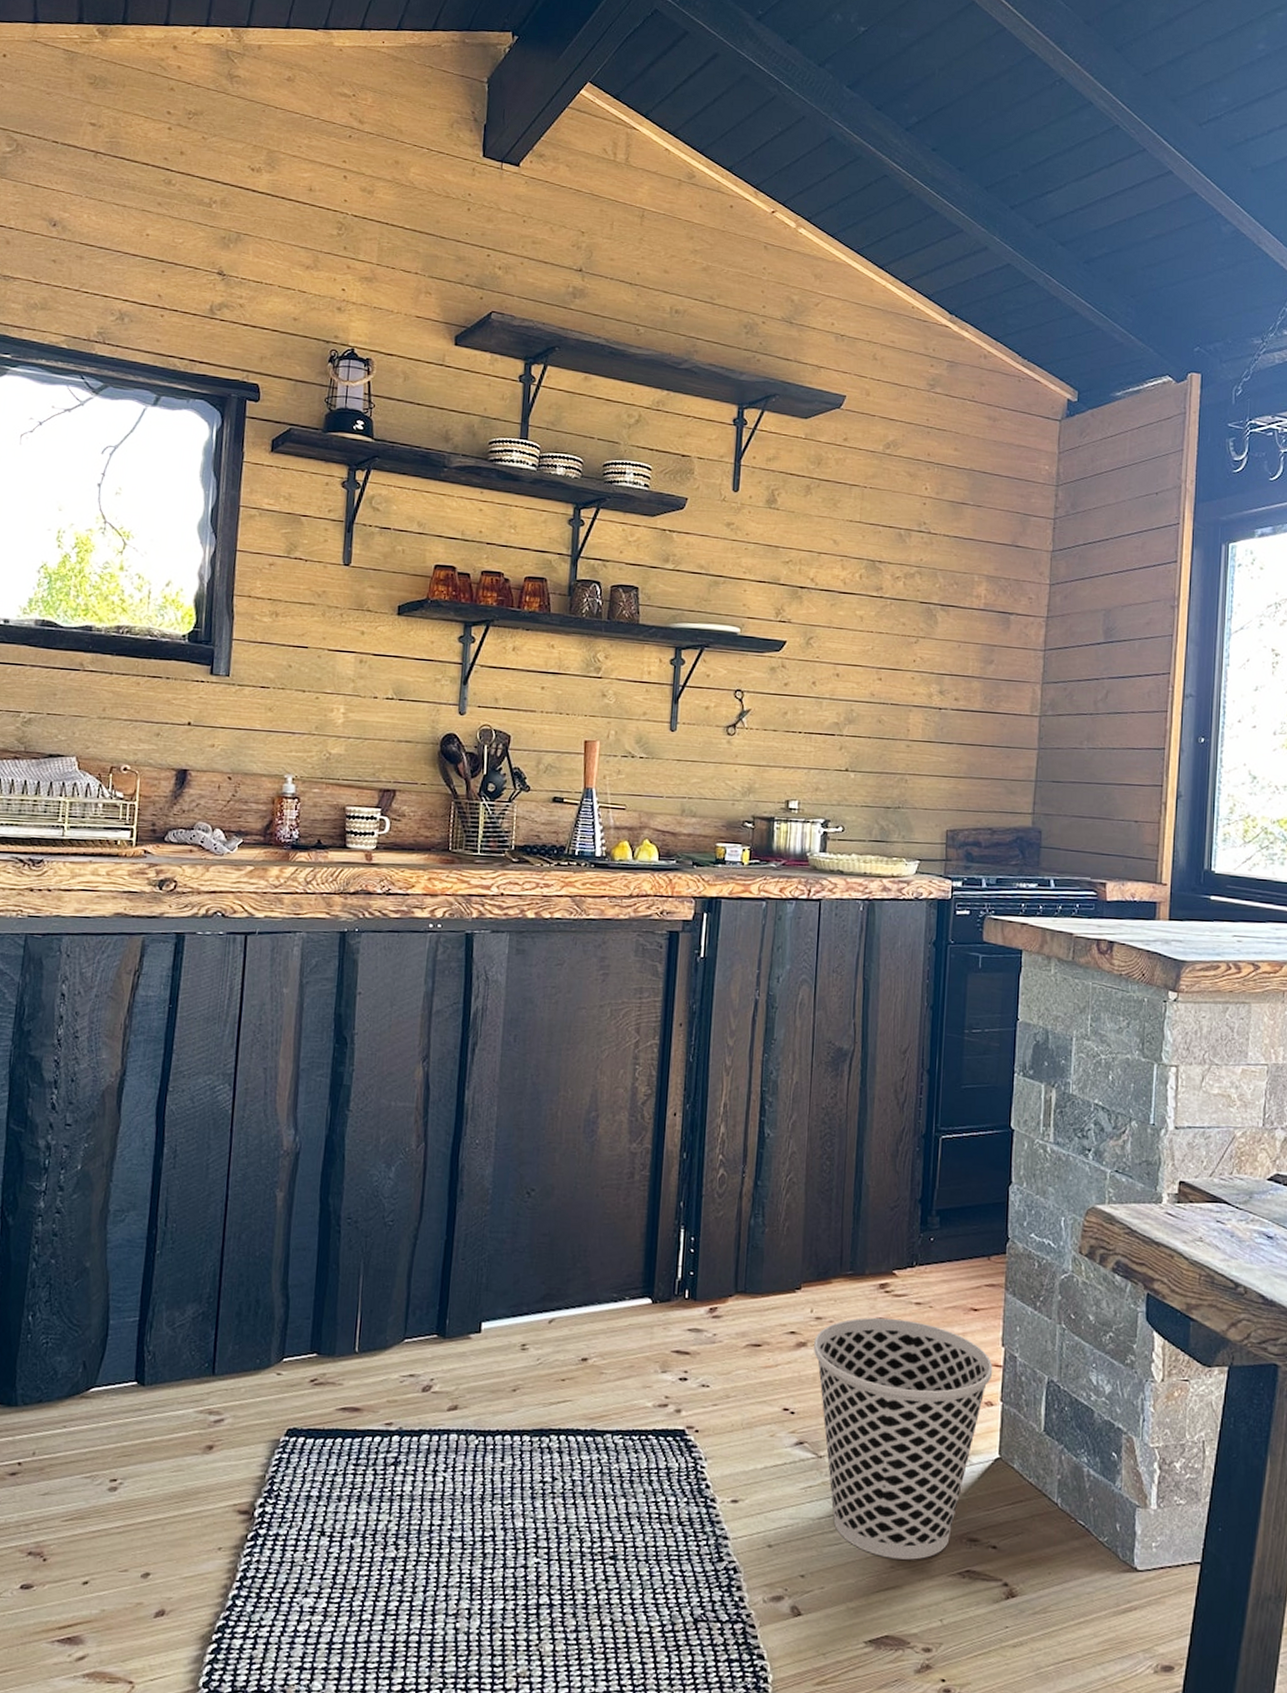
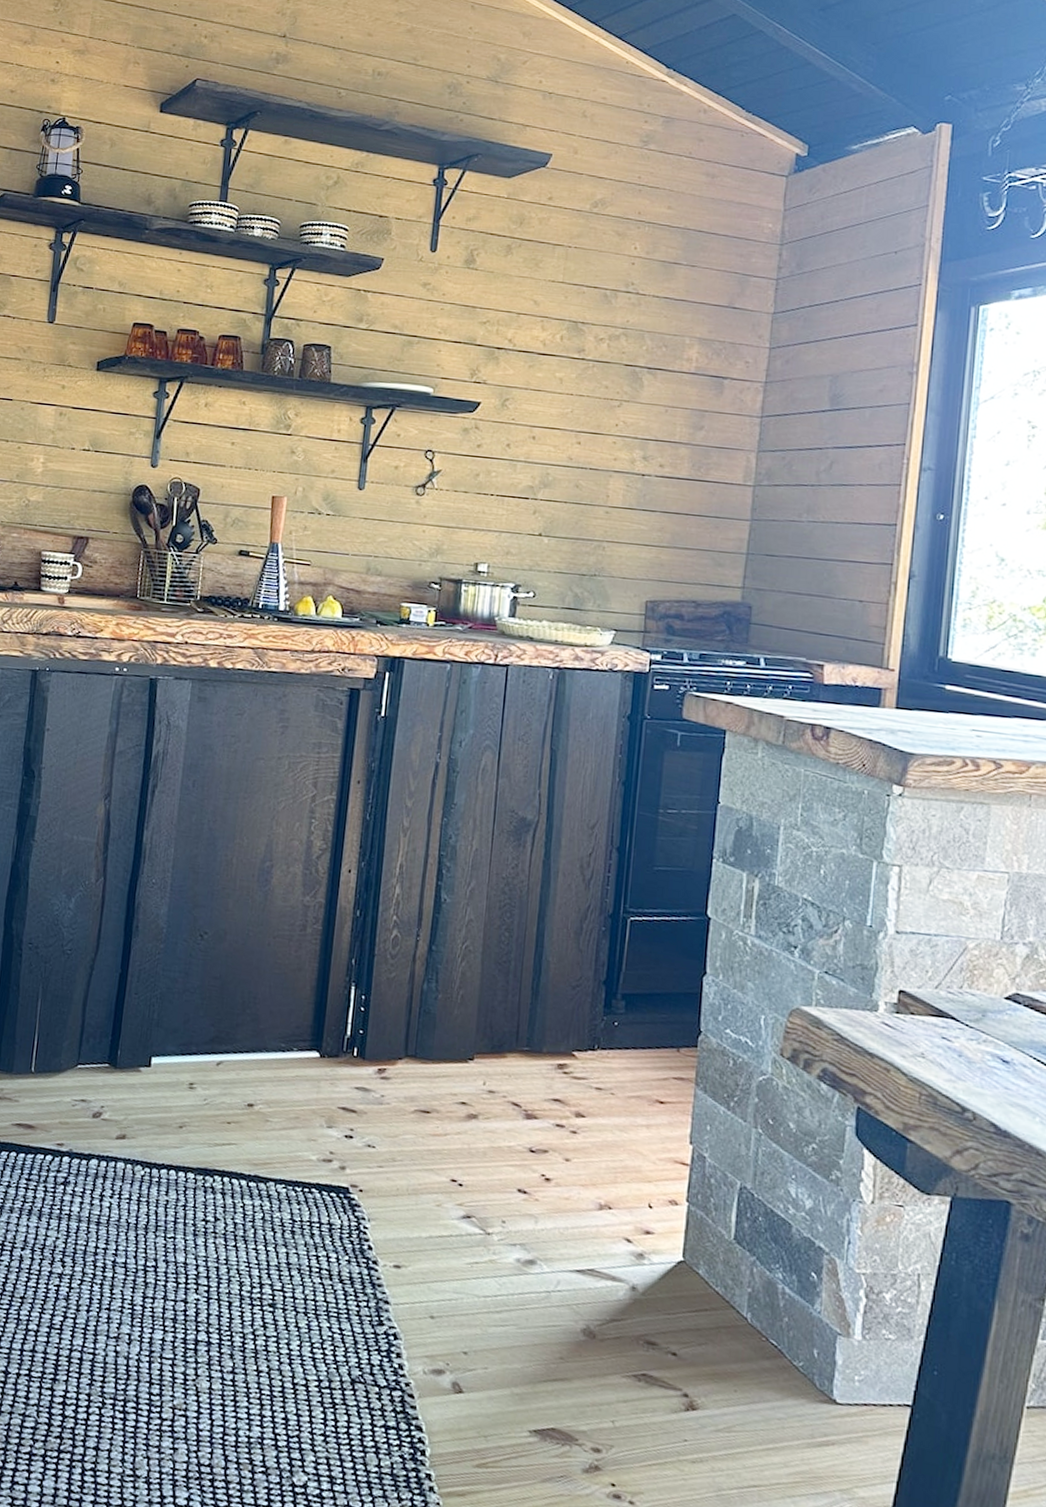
wastebasket: present [814,1317,993,1560] -> none [485,1096,679,1355]

